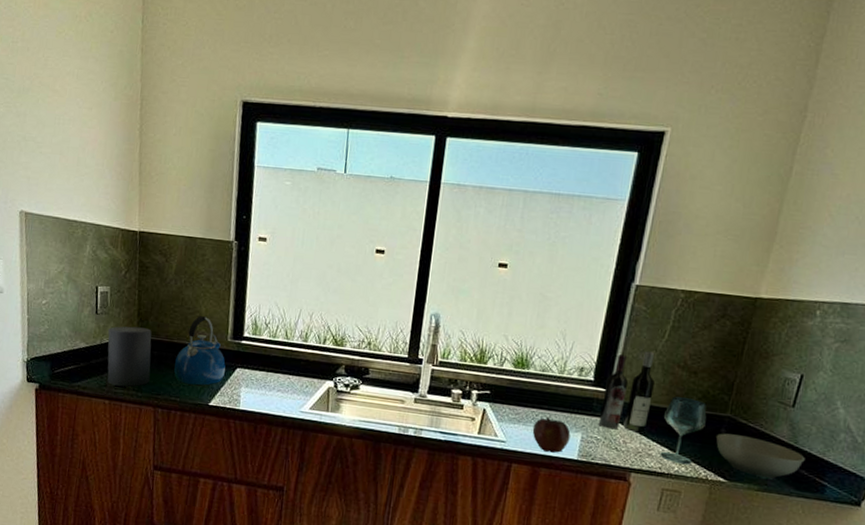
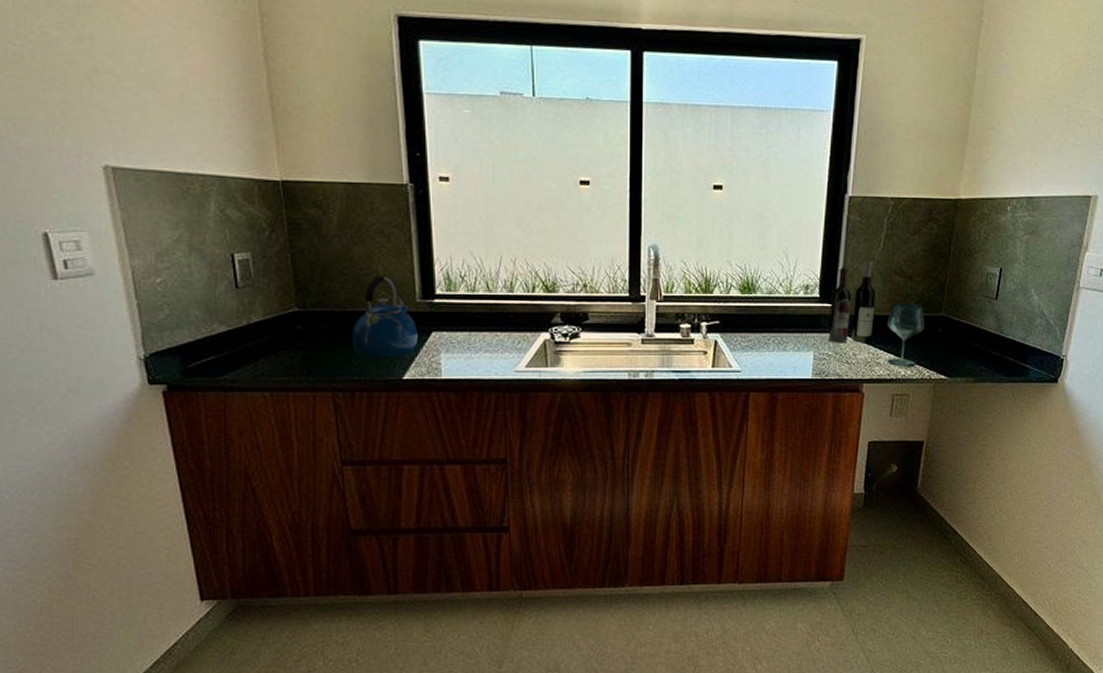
canister: present [107,326,152,388] -> none [257,298,321,373]
fruit: present [532,417,571,454] -> none [766,340,803,376]
bowl: present [715,433,805,479] -> none [934,332,1010,369]

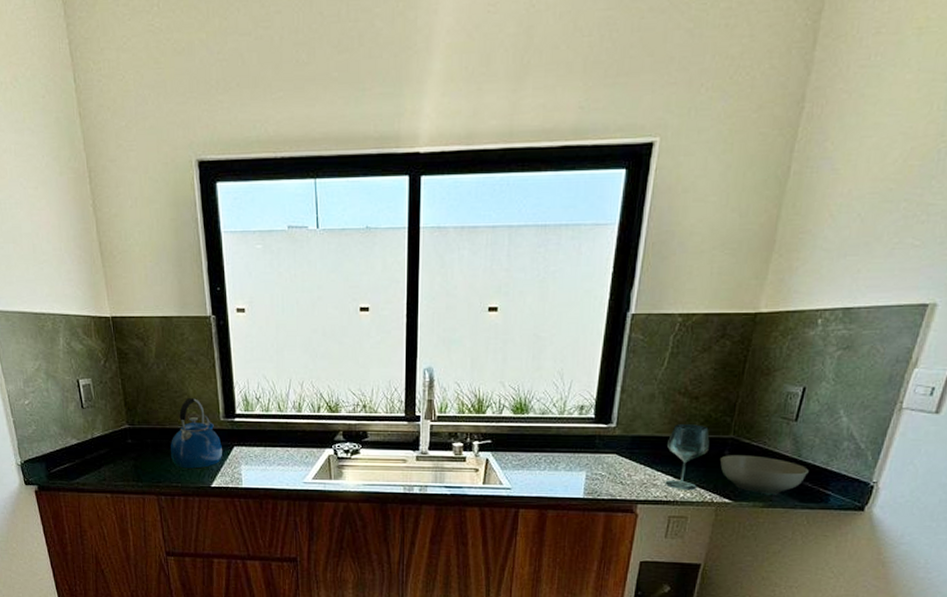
wine bottle: present [828,268,852,343] -> none [602,388,630,464]
bottle: present [851,261,875,343] -> none [627,381,656,465]
bowl: none [934,332,1010,369] -> present [719,455,809,494]

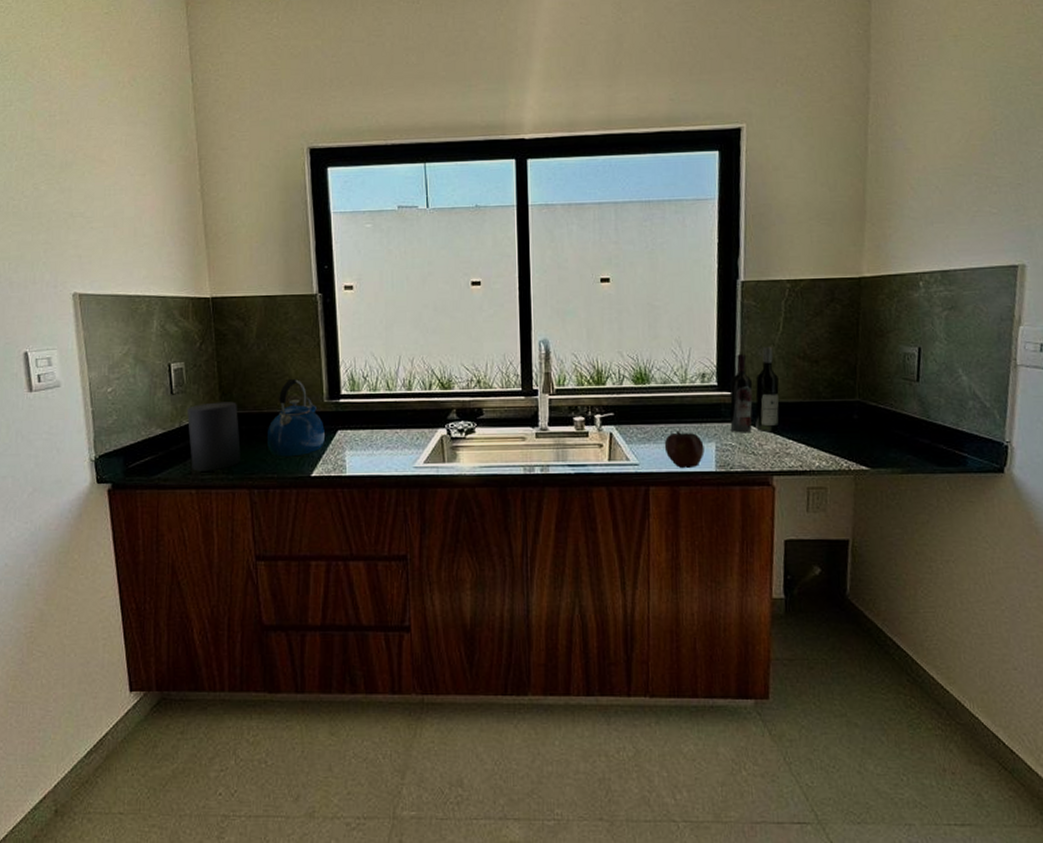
canister: none [98,417,148,479] -> present [187,402,241,472]
fruit: none [537,459,575,495] -> present [664,431,705,469]
wine bottle: none [602,388,630,464] -> present [729,354,753,433]
bottle: none [627,381,656,465] -> present [755,346,780,433]
wine glass: present [665,424,711,491] -> none [793,388,838,459]
bowl: present [719,455,809,494] -> none [849,418,941,459]

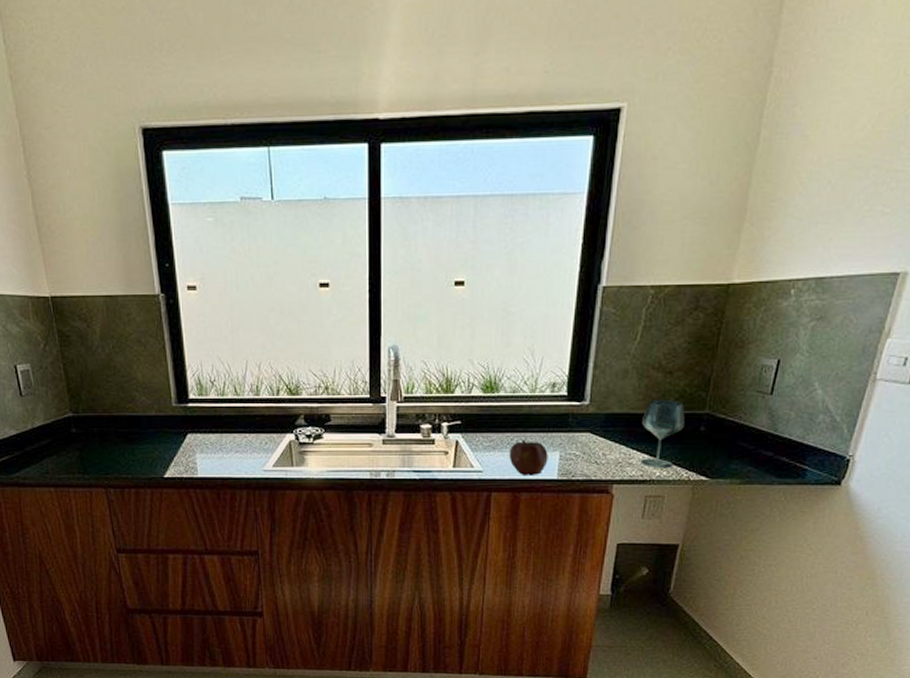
canister: present [187,402,241,472] -> none [38,404,95,471]
kettle: present [266,379,325,457] -> none [118,383,175,459]
wine bottle: present [729,354,753,433] -> none [576,364,603,443]
bottle: present [755,346,780,433] -> none [601,356,630,443]
wine glass: none [793,388,838,459] -> present [640,400,686,469]

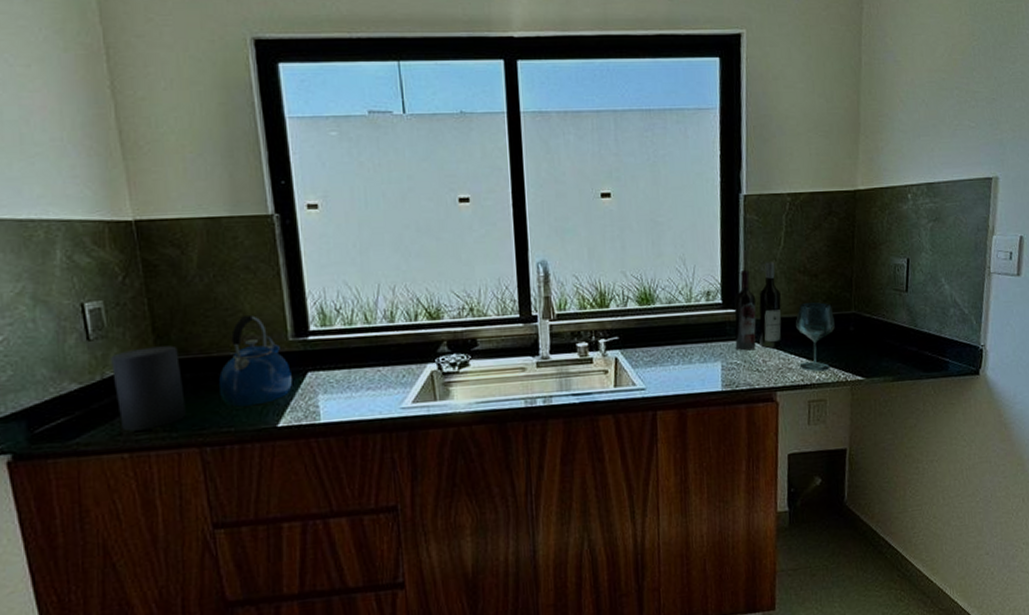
canister: none [38,404,95,471] -> present [111,345,186,432]
kettle: none [118,383,175,459] -> present [218,315,292,408]
fruit: present [509,439,548,476] -> none [670,351,711,391]
wine bottle: none [576,364,603,443] -> present [734,270,757,351]
bottle: none [601,356,630,443] -> present [759,261,782,349]

